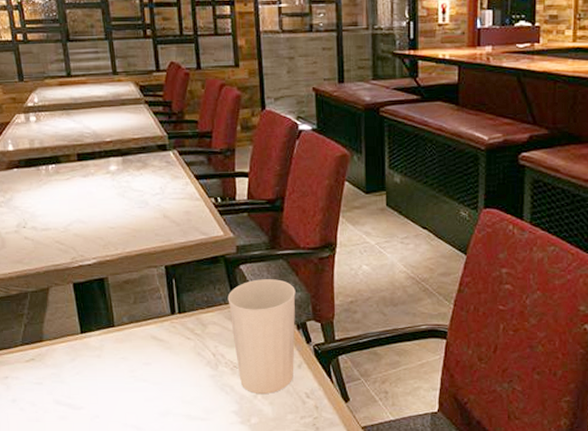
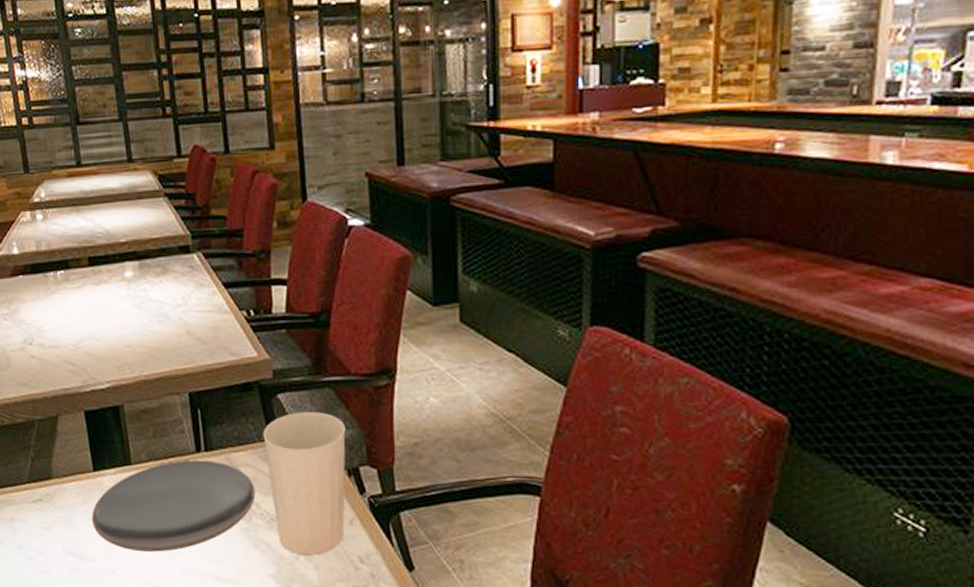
plate: none [79,321,221,398] -> present [92,459,256,552]

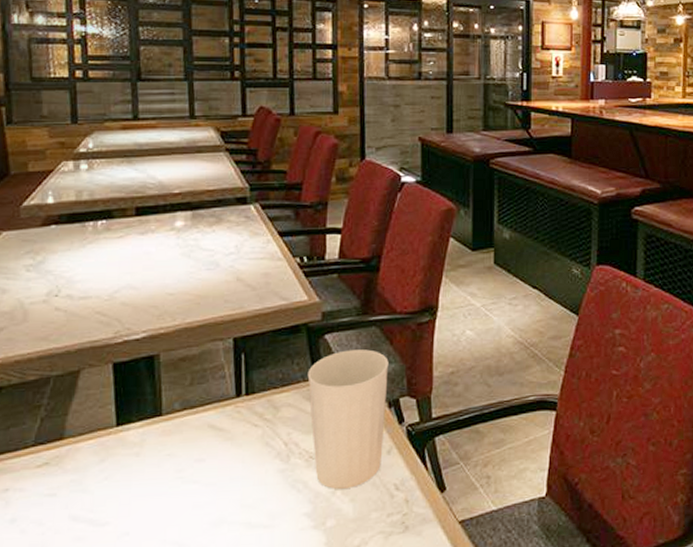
plate: present [92,459,256,552] -> none [109,404,296,508]

